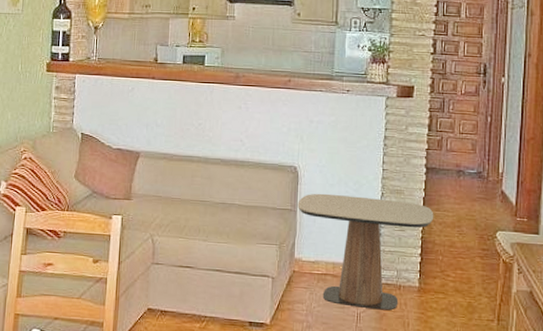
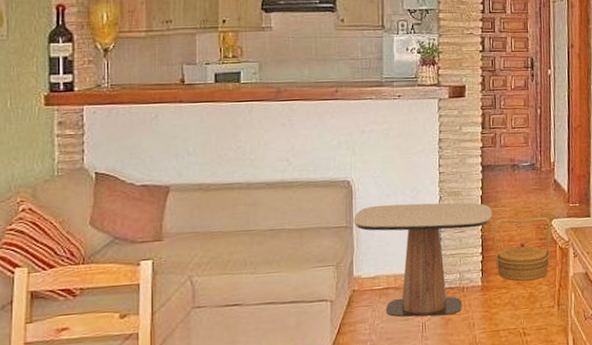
basket: none [435,222,495,290] -> present [494,216,551,281]

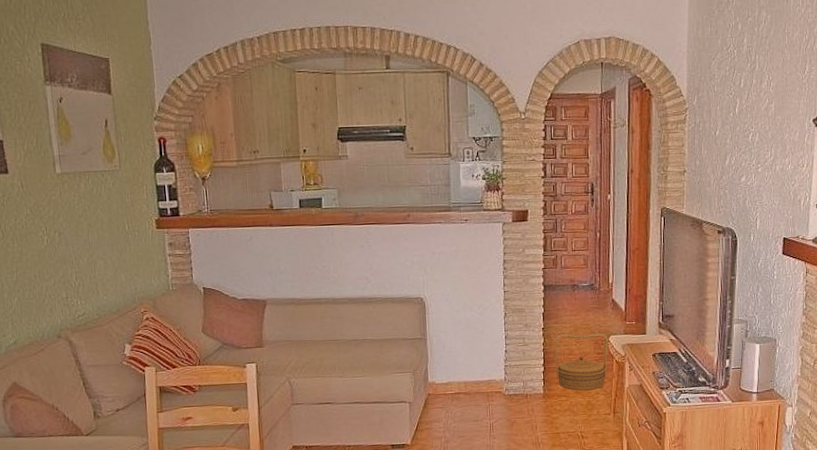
side table: present [353,202,493,317] -> none [427,318,554,419]

